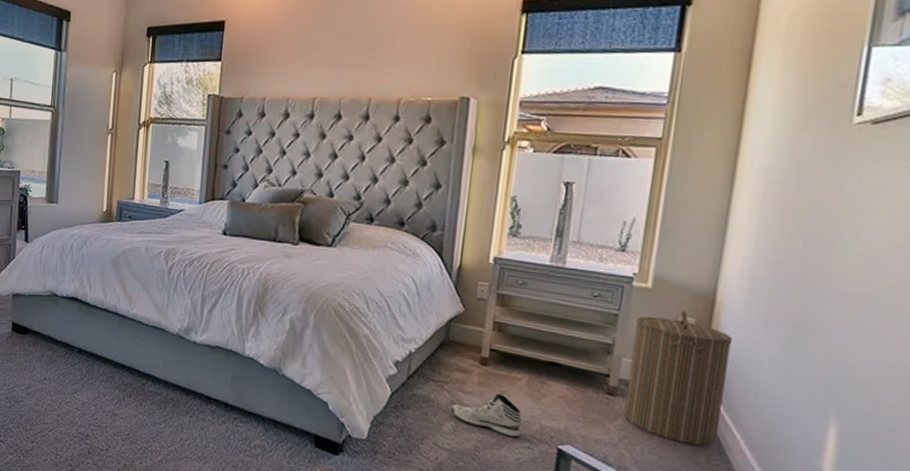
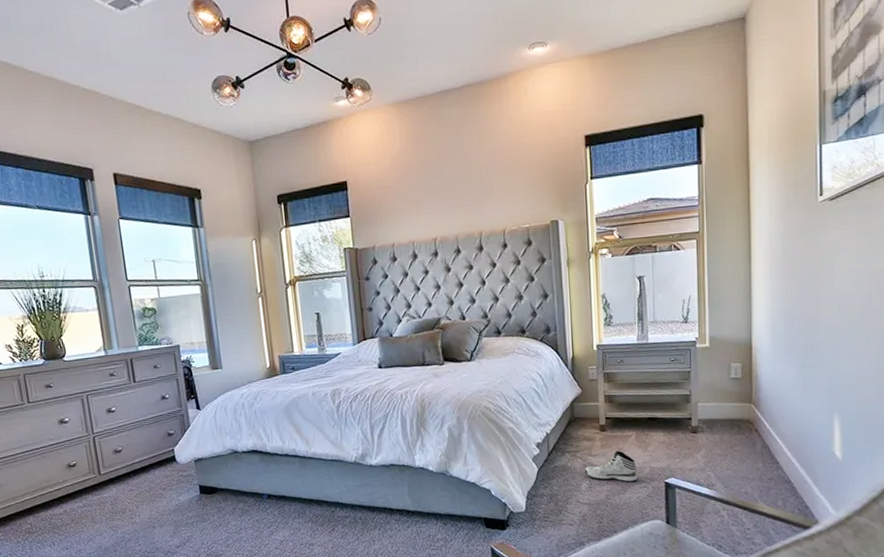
laundry hamper: present [623,310,732,446] -> none [703,359,768,457]

